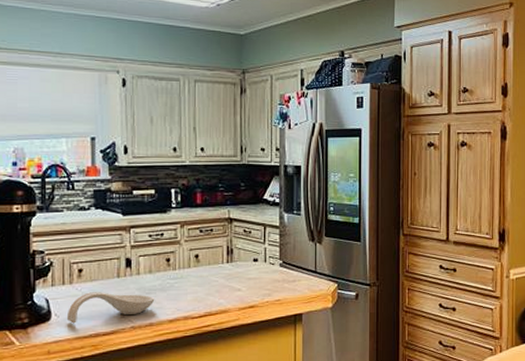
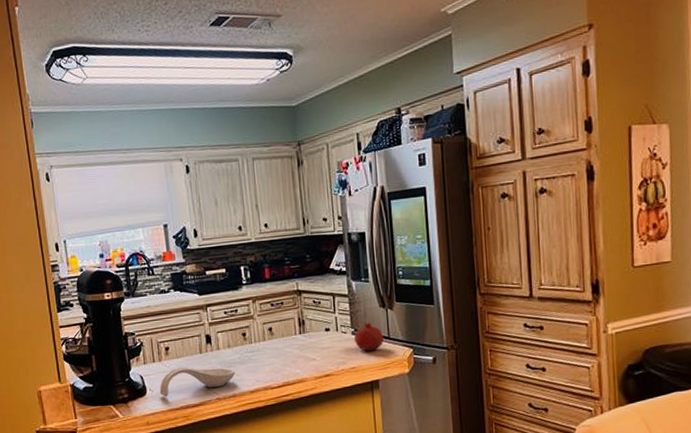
fruit: none [282,255,311,284] -> present [354,322,385,351]

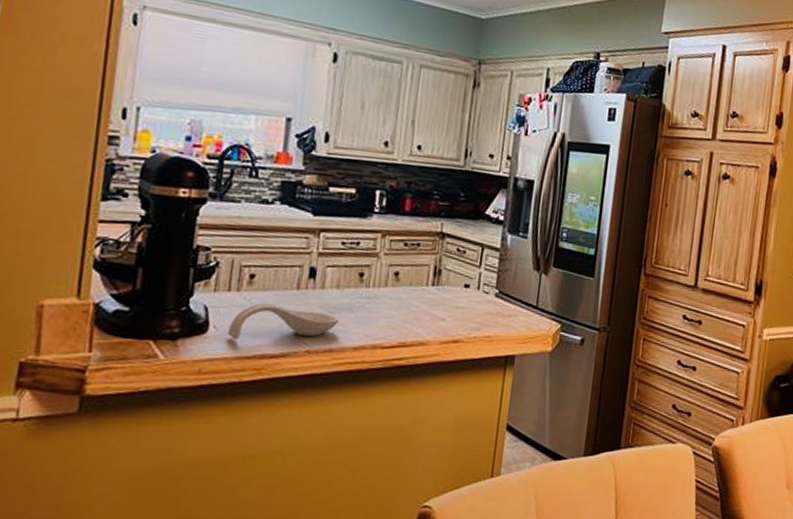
fruit: present [354,322,385,351] -> none [496,284,532,320]

